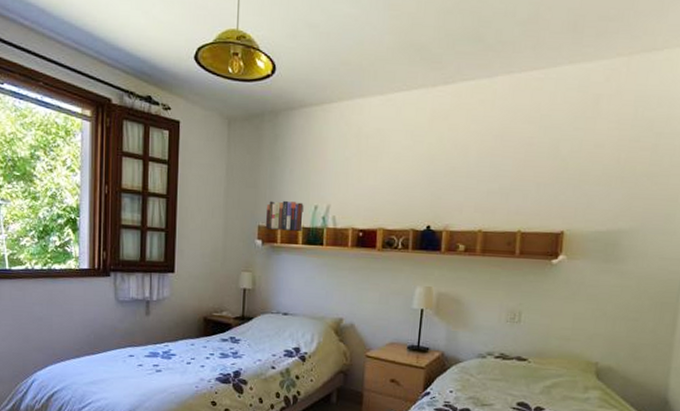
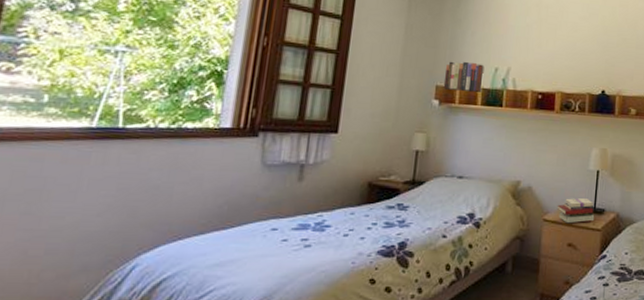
books: none [379,336,419,361] -> present [556,197,595,224]

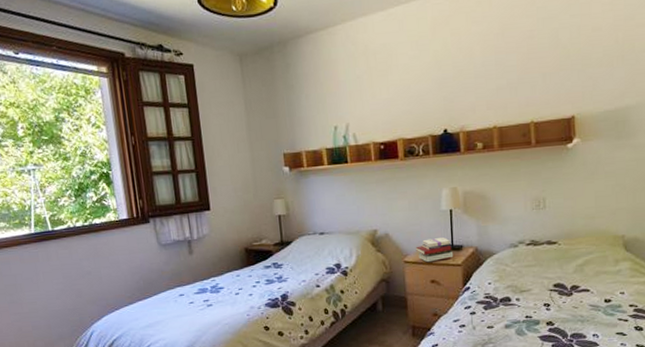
books: present [443,61,484,92] -> none [288,125,326,155]

